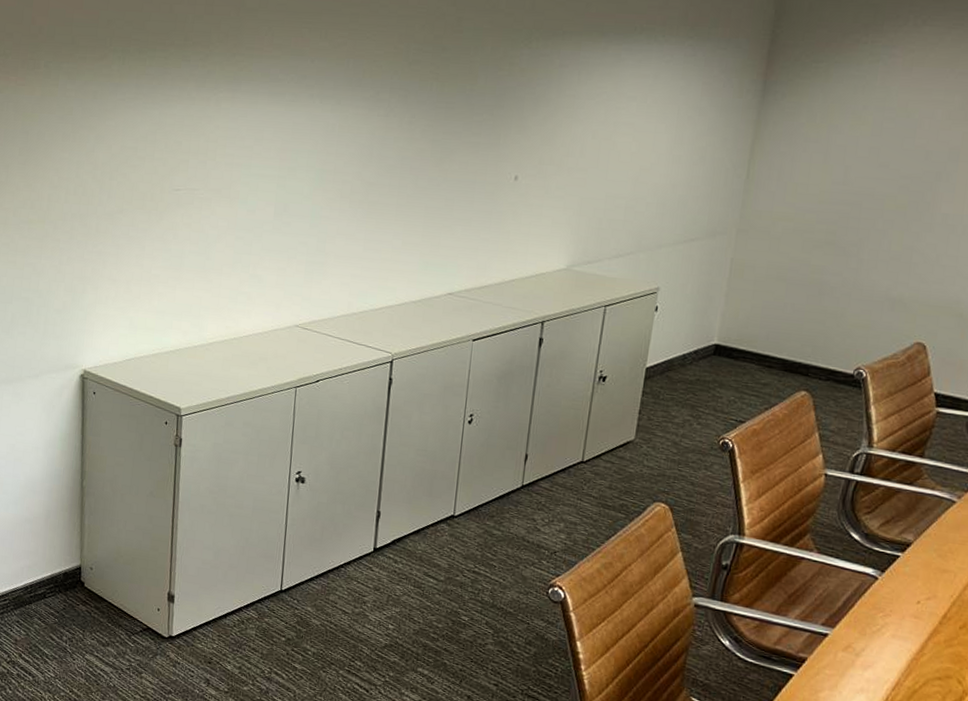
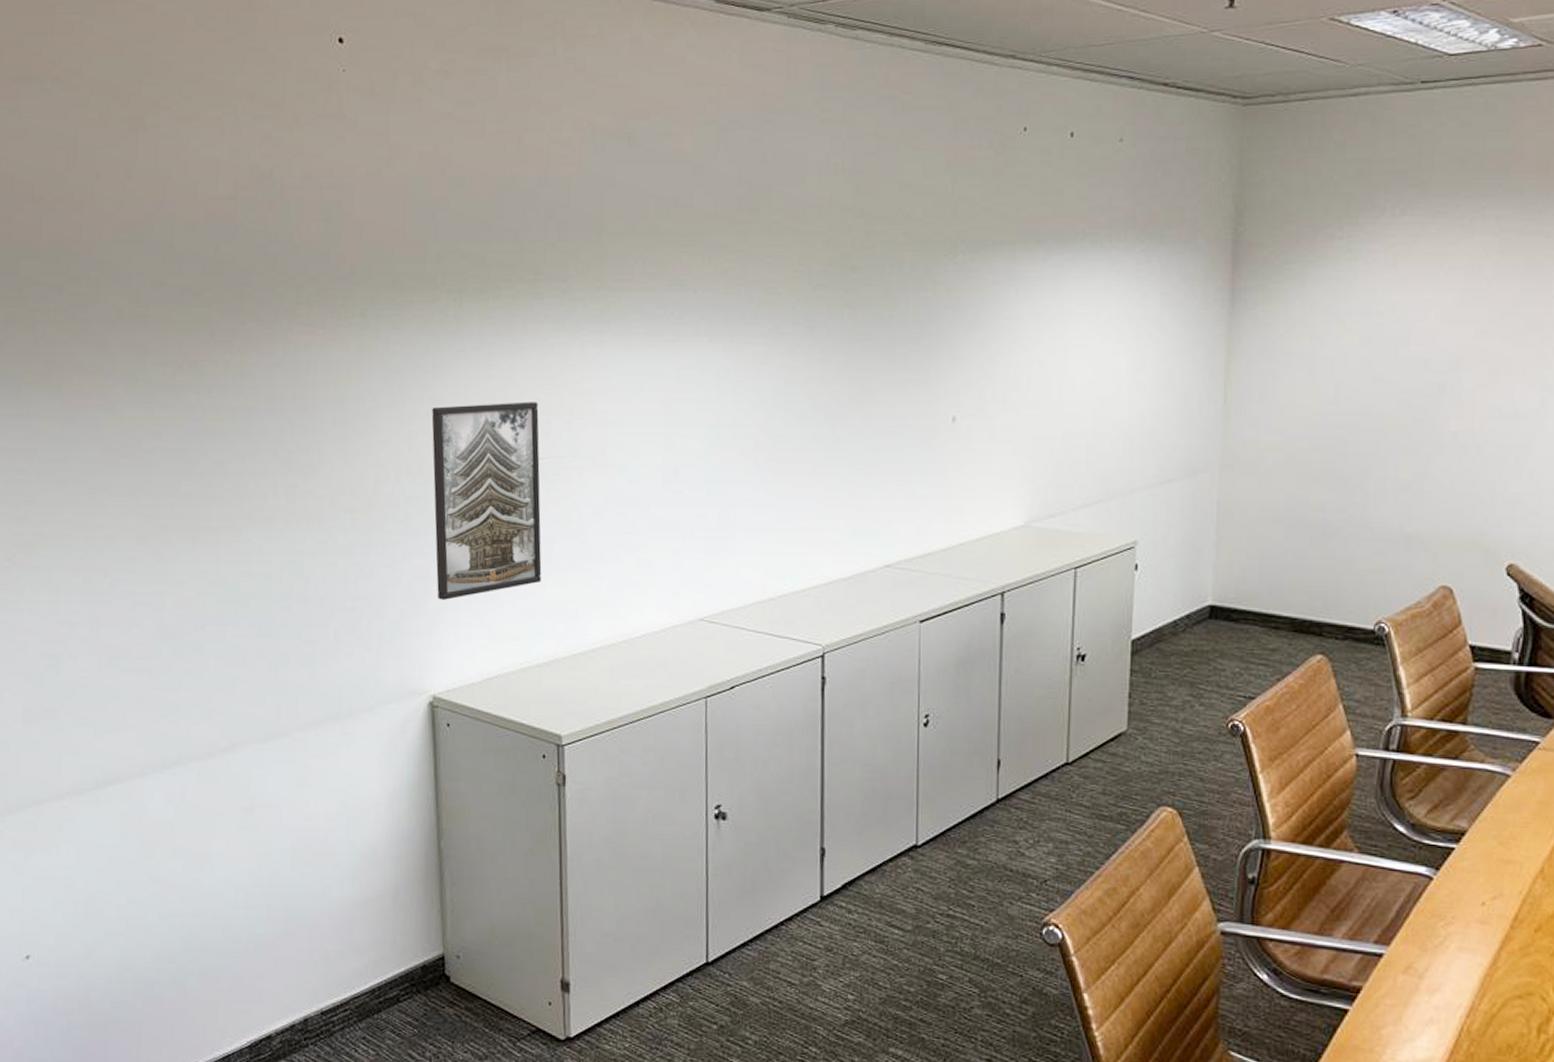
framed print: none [91,143,180,297] -> present [431,401,542,600]

